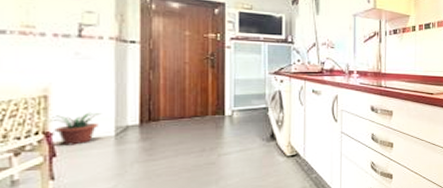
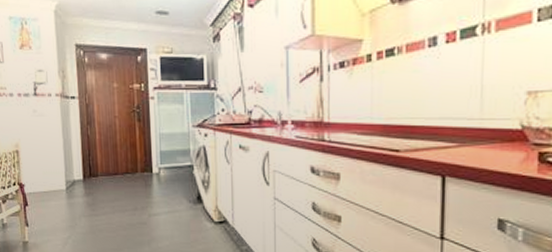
potted plant: present [50,112,102,146] -> none [22,166,55,197]

